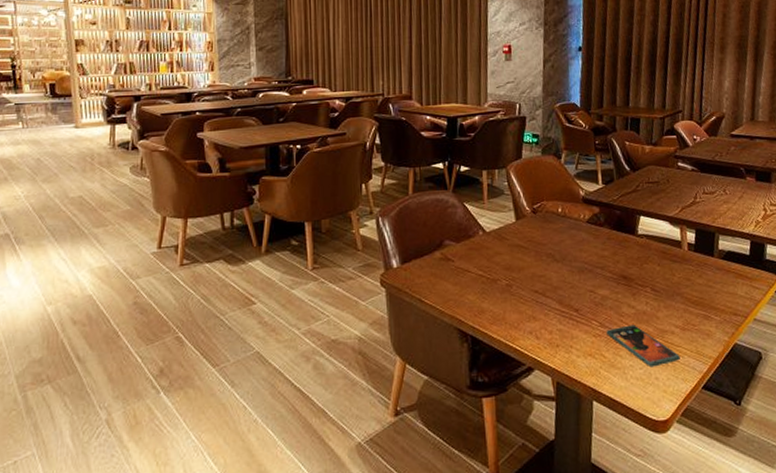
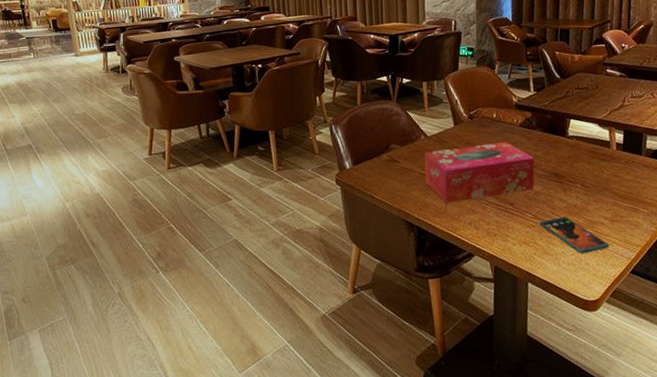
tissue box: none [481,239,602,309] -> present [424,141,535,203]

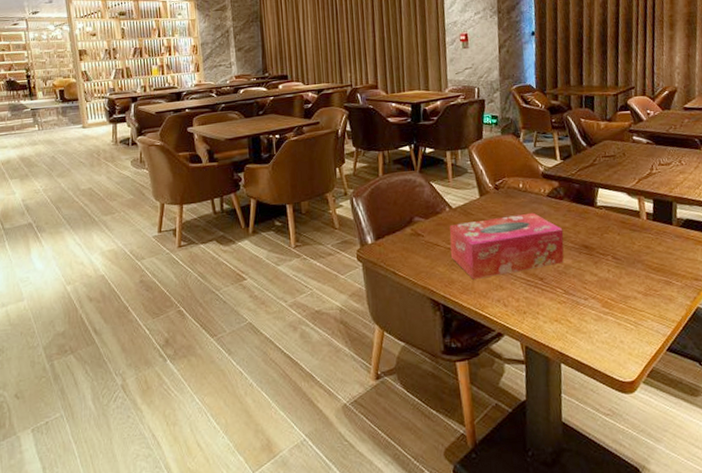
smartphone: present [539,216,609,254] -> none [571,291,644,332]

